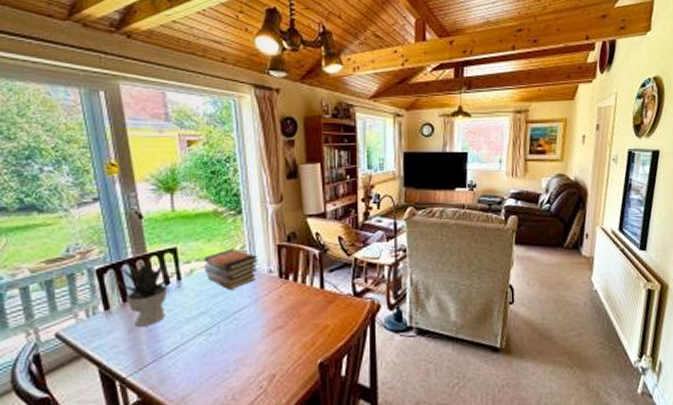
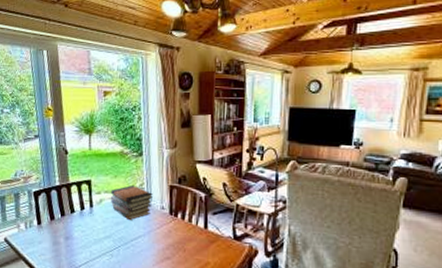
potted plant: present [117,256,177,327] -> none [47,185,90,242]

